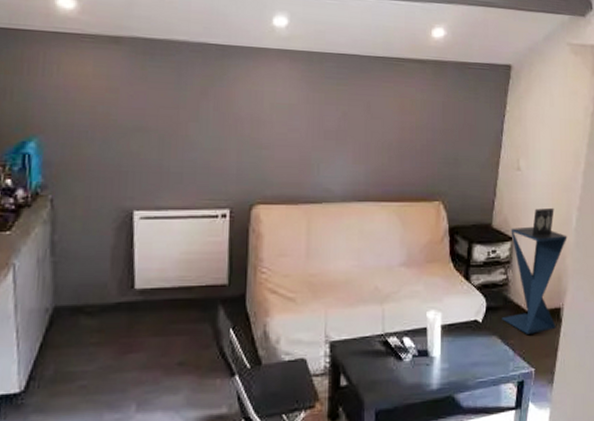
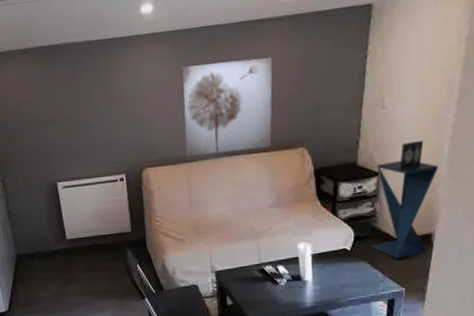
wall art: none [309,93,413,198] -> present [182,57,273,156]

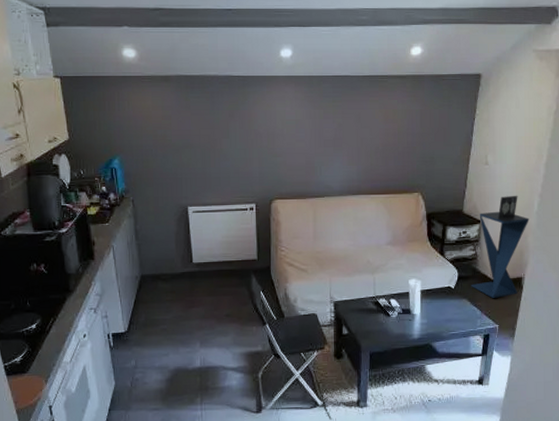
wall art: present [182,57,273,156] -> none [314,109,395,192]

